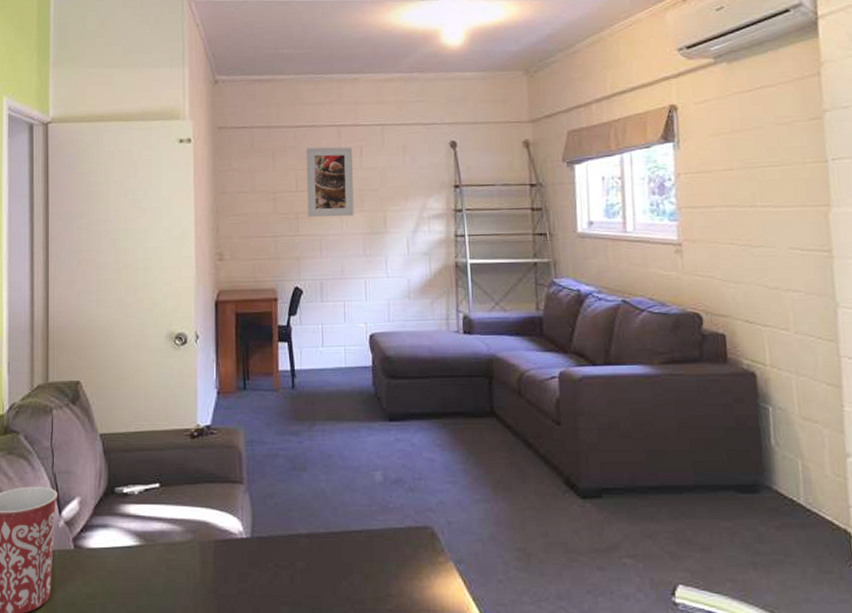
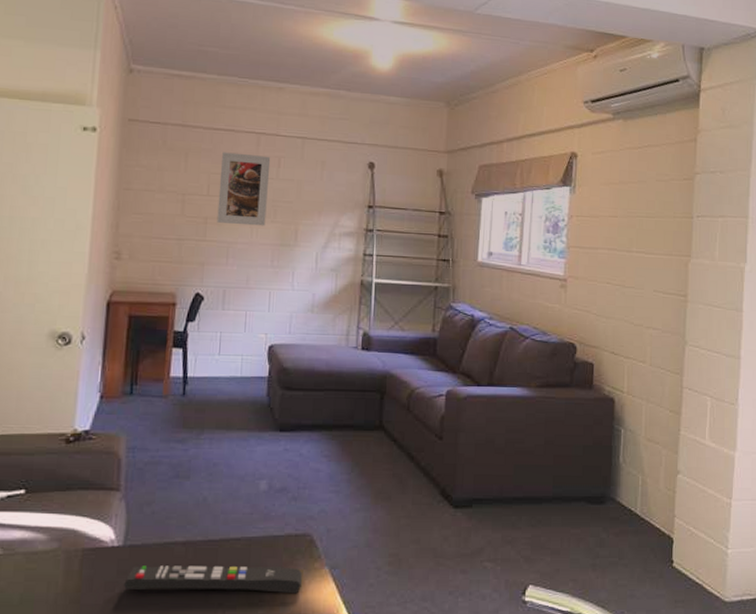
remote control: none [255,557,427,589] -> present [124,565,302,594]

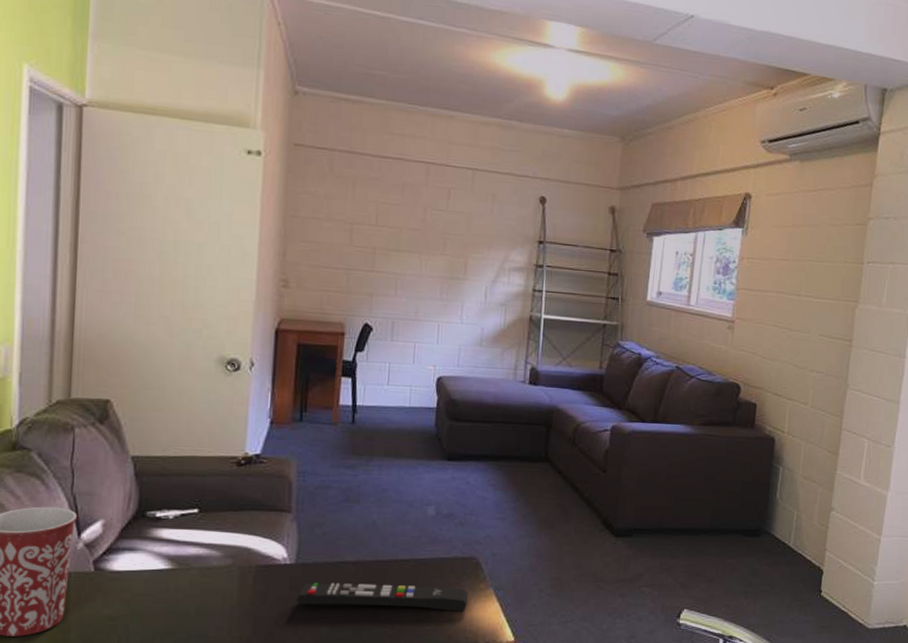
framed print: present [217,152,271,226] -> none [385,181,441,259]

